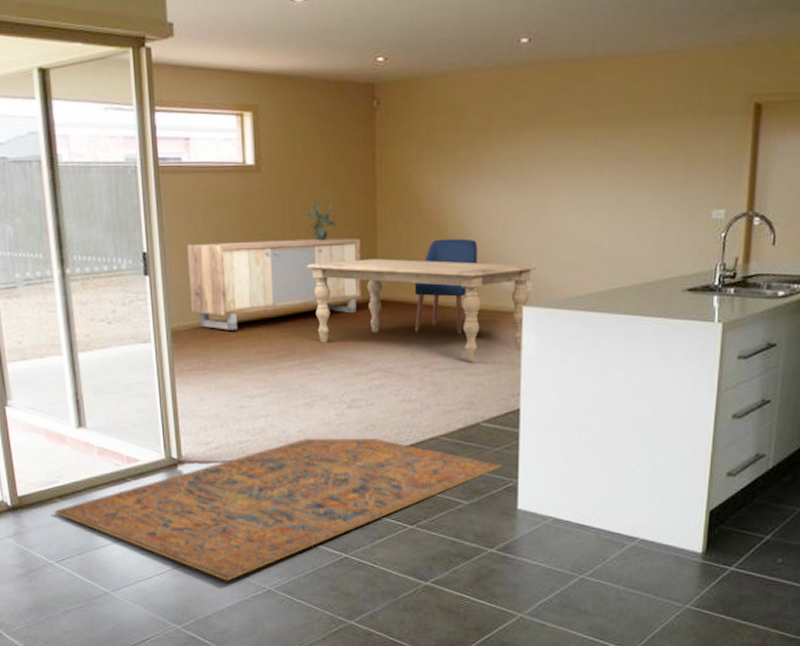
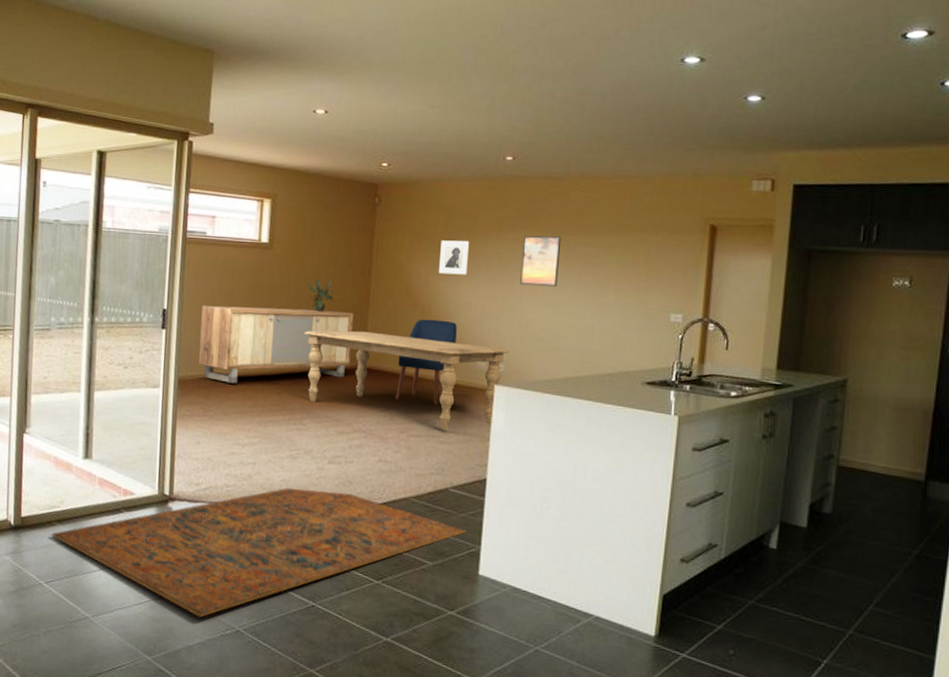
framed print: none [452,143,485,185] -> present [439,240,470,275]
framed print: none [544,130,589,190] -> present [520,235,562,287]

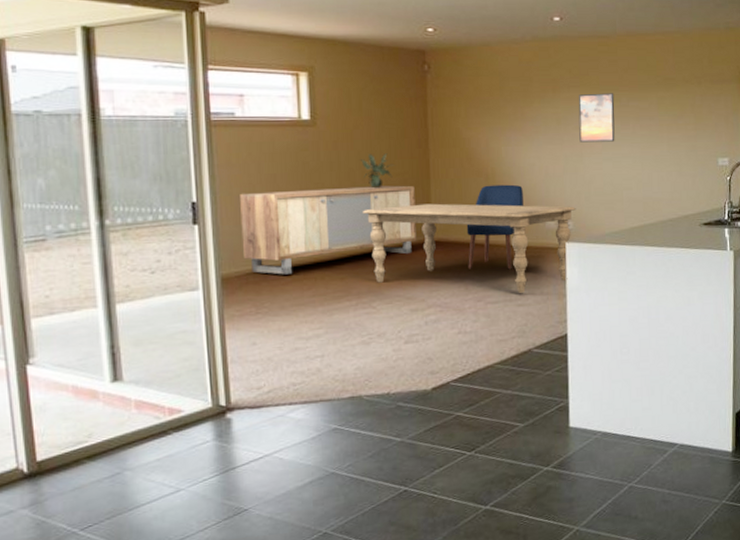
rug: present [51,487,467,618] -> none [81,371,554,529]
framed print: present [439,240,470,275] -> none [498,103,527,138]

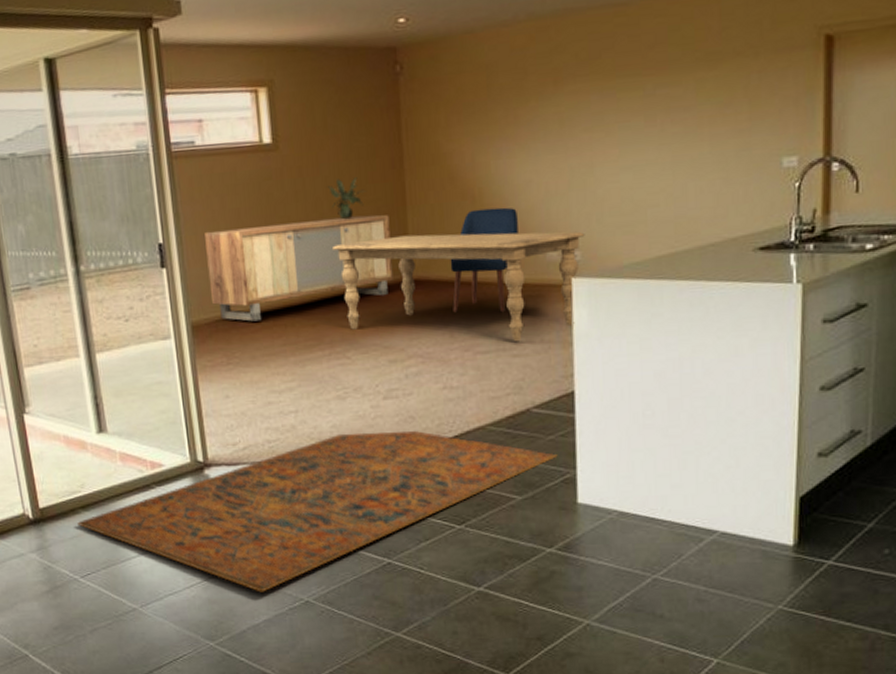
rug: none [81,371,554,529] -> present [77,431,558,592]
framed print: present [578,93,615,143] -> none [587,79,637,149]

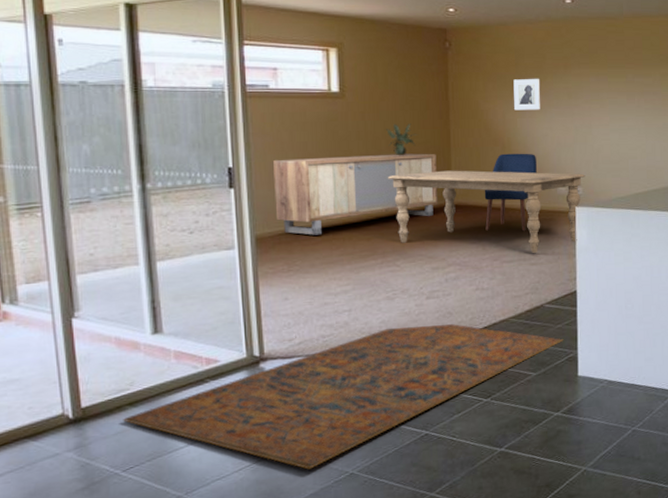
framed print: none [485,102,522,150] -> present [513,78,541,110]

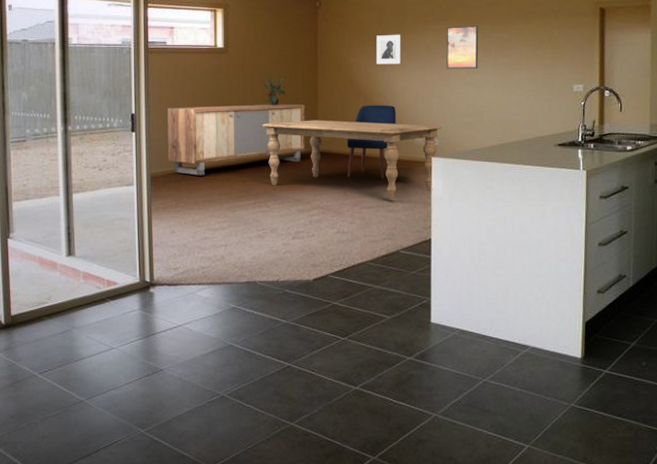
rug: present [123,324,564,470] -> none [42,263,418,388]
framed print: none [587,70,621,115] -> present [446,25,479,69]

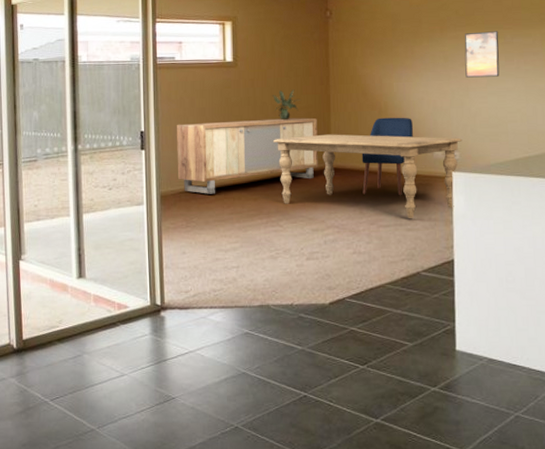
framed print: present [376,34,401,65] -> none [390,42,417,75]

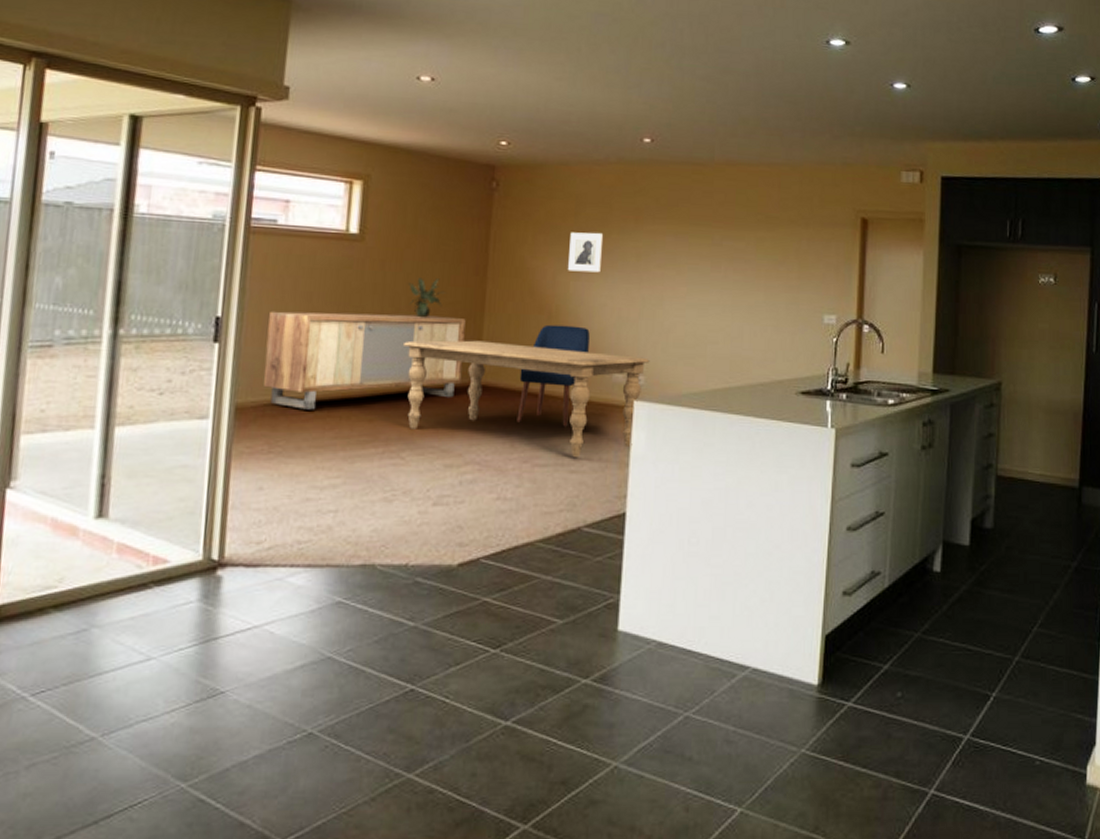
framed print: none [390,42,417,75] -> present [568,232,604,273]
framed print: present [464,31,500,78] -> none [661,227,706,286]

